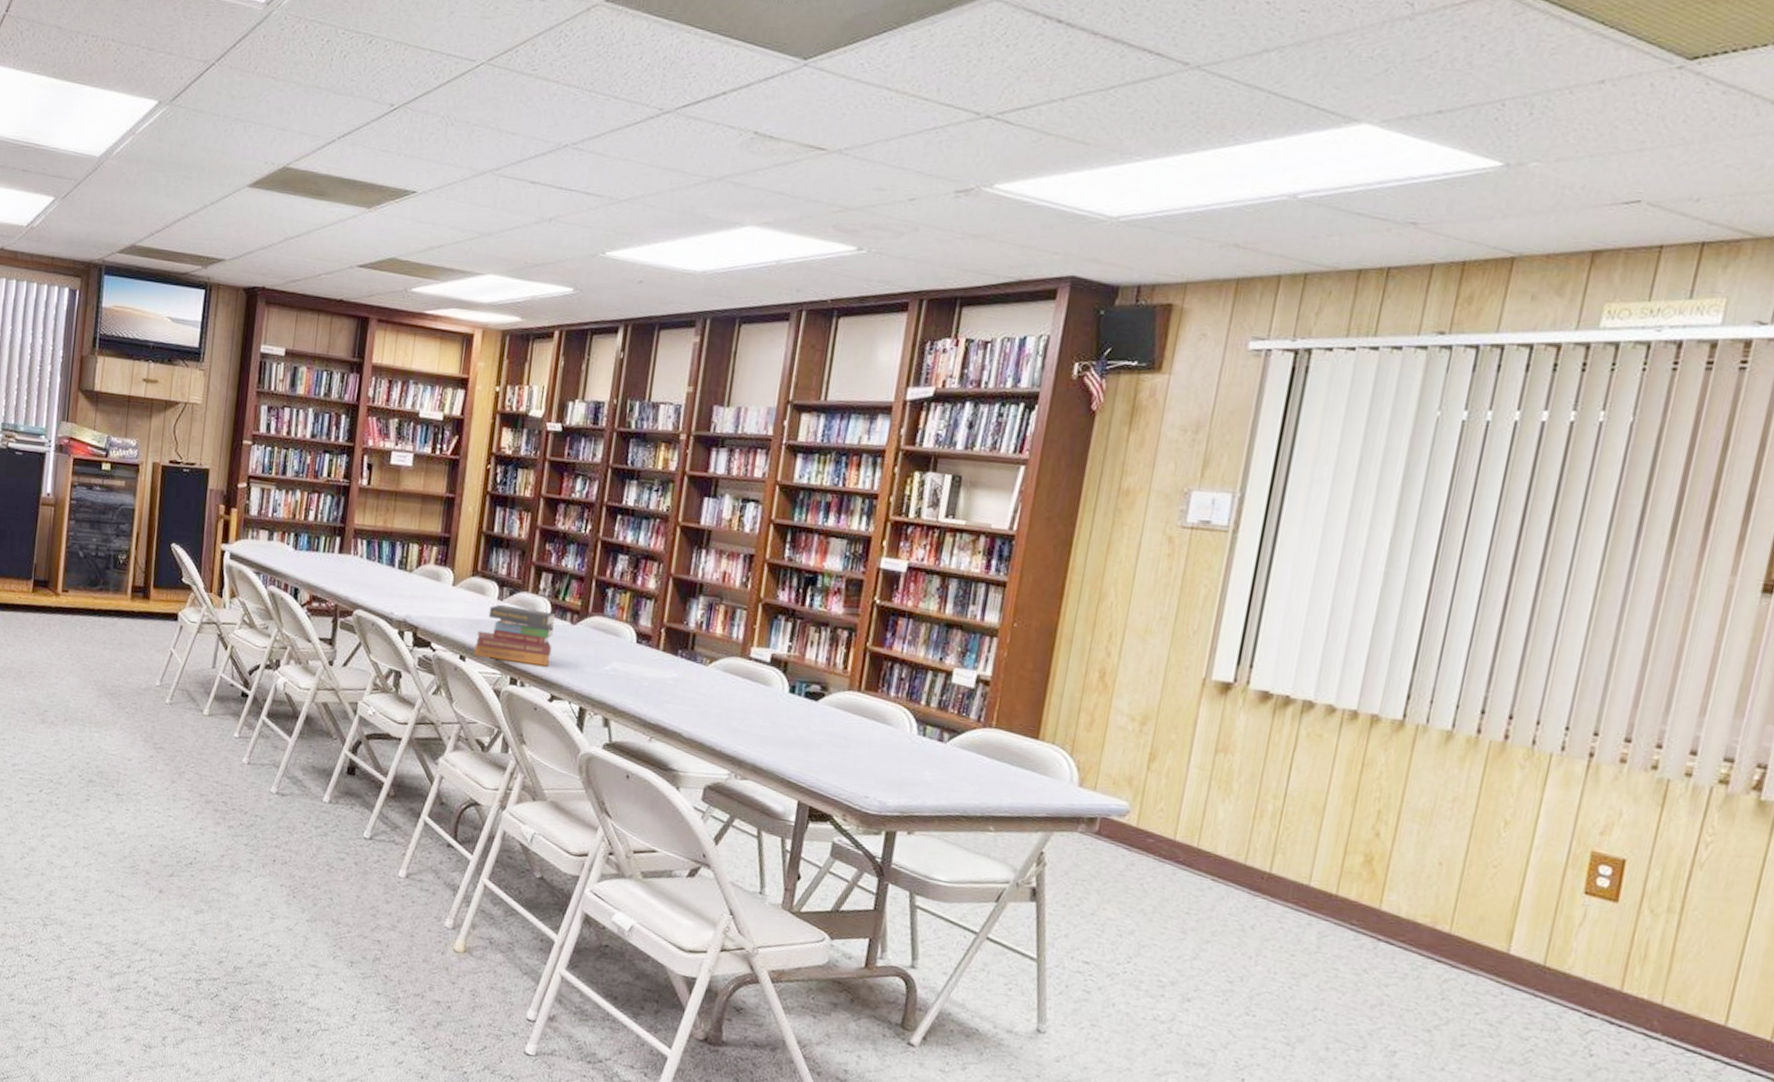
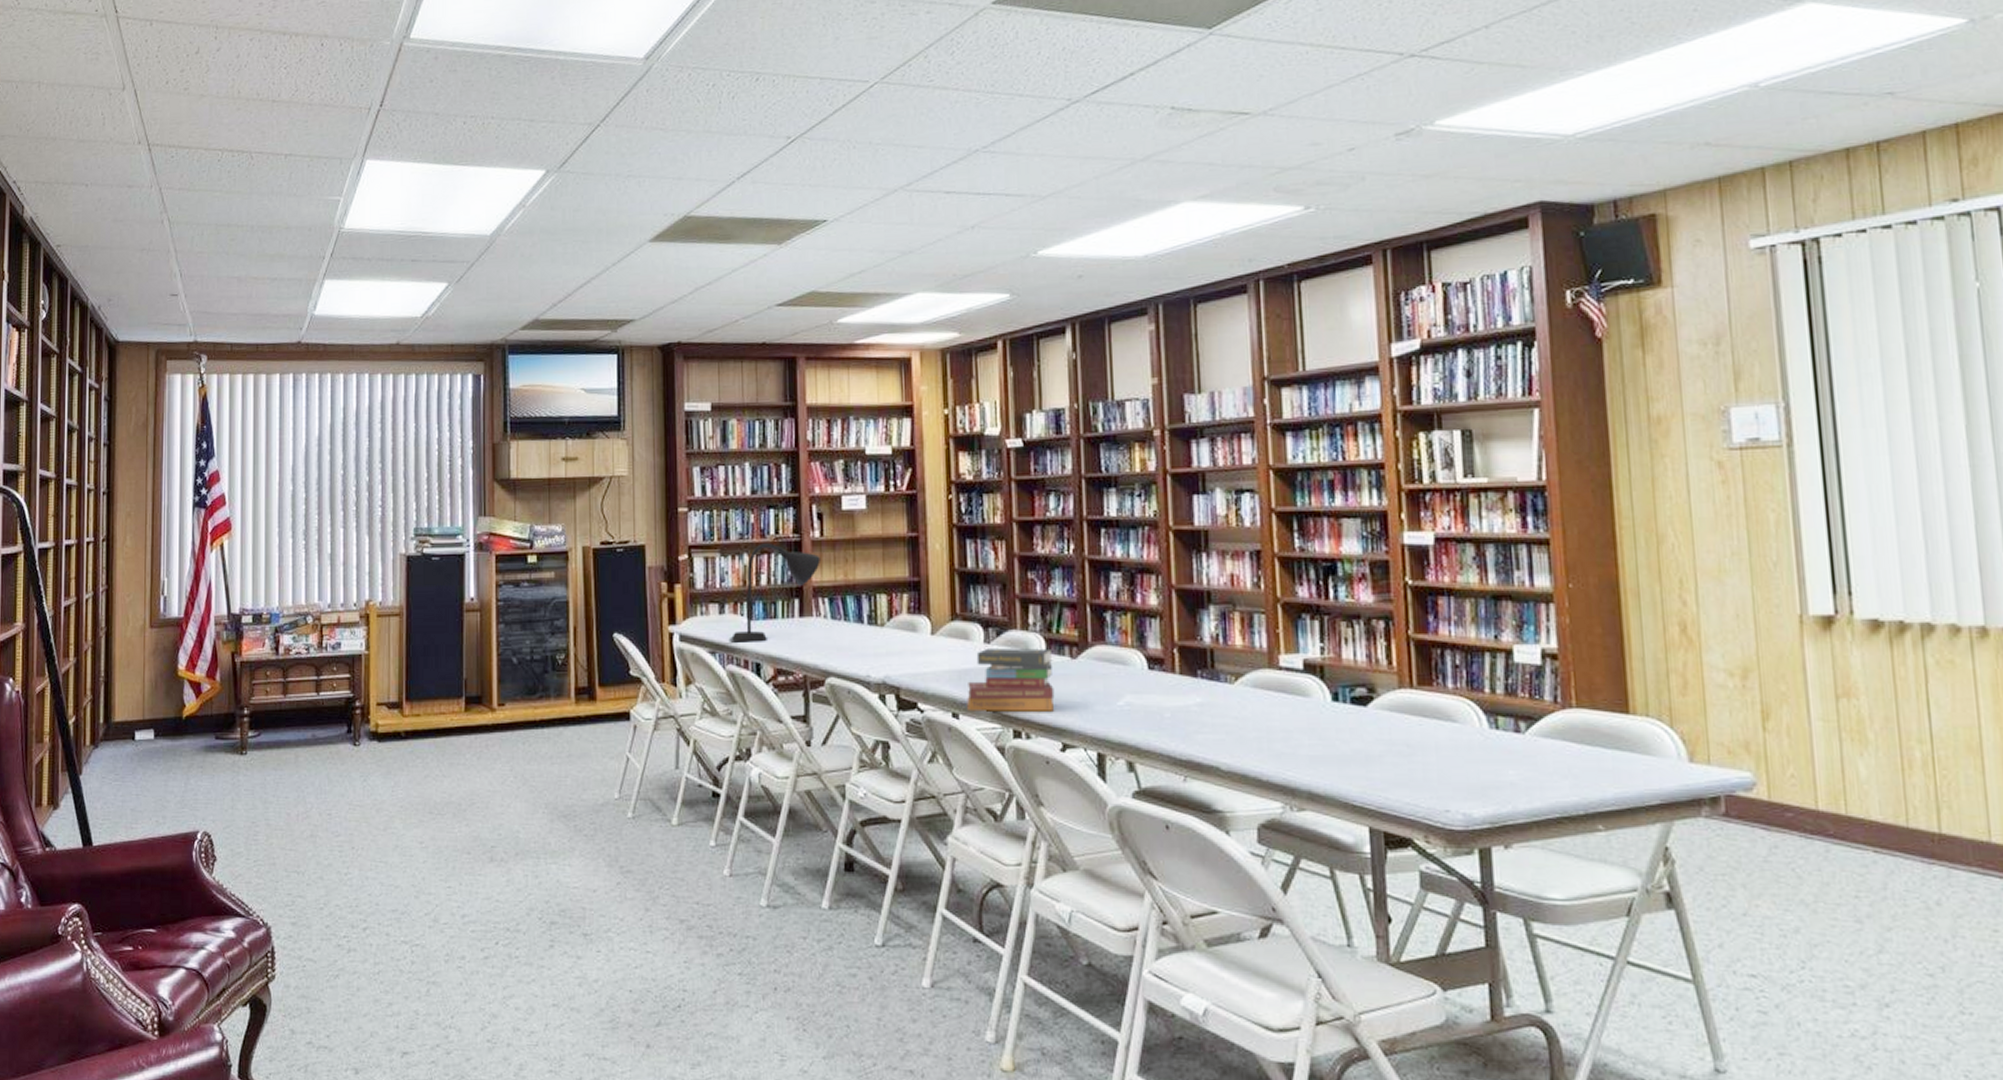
desk lamp: none [273,483,365,571] -> present [728,543,820,643]

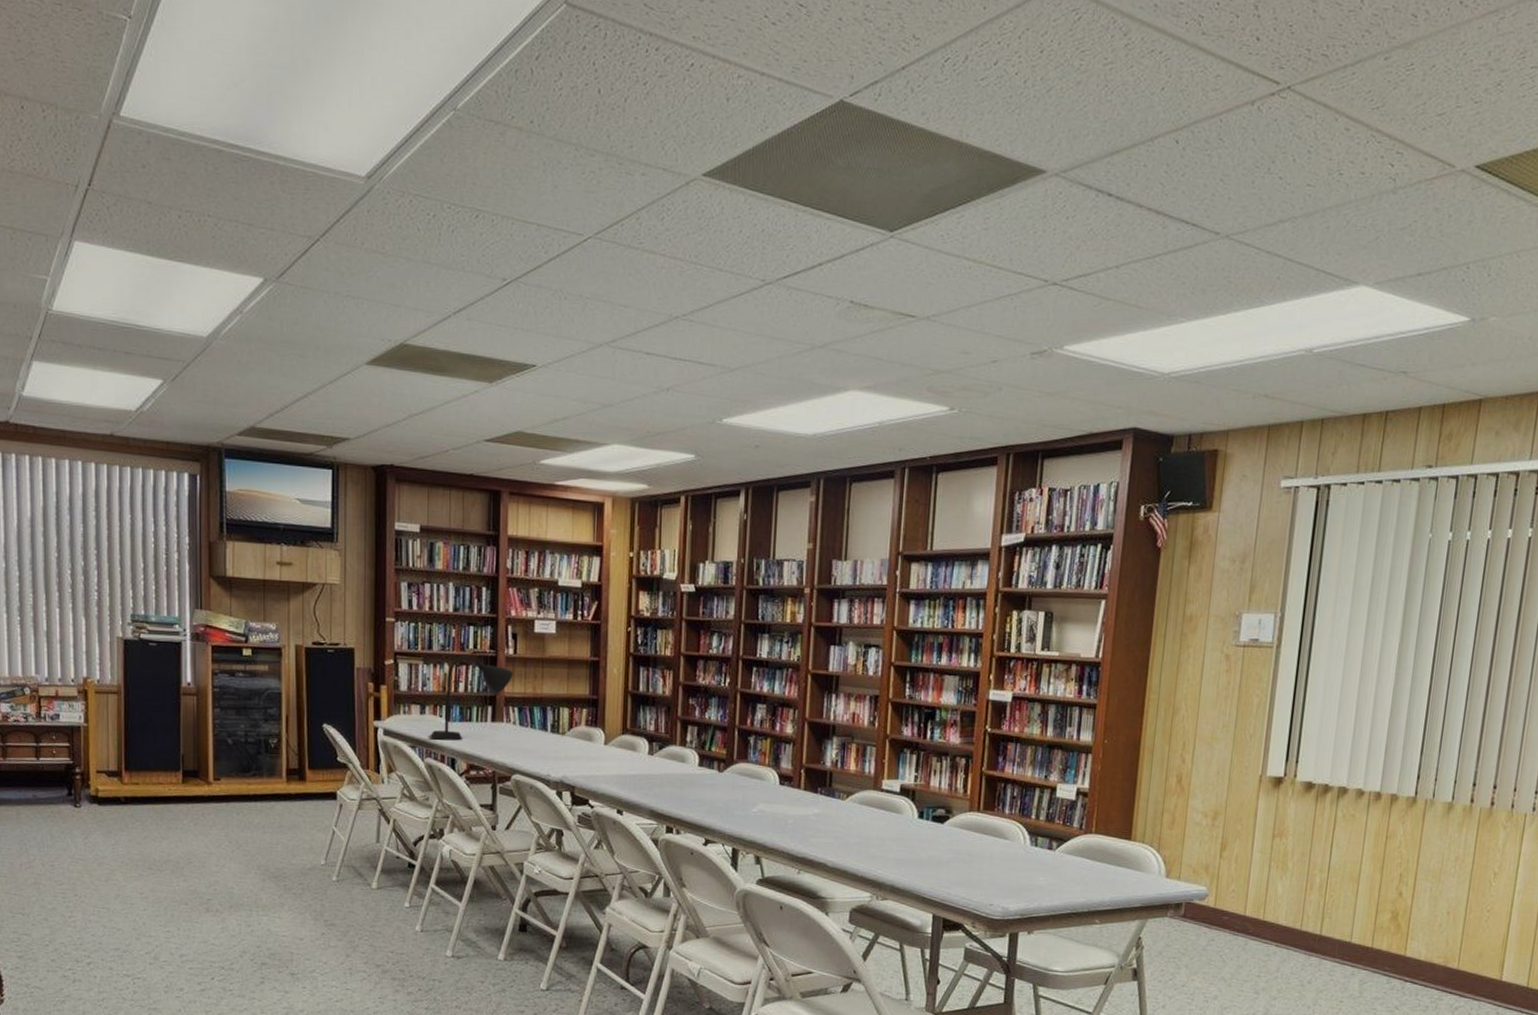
books: present [967,648,1055,712] -> none [630,759,704,813]

